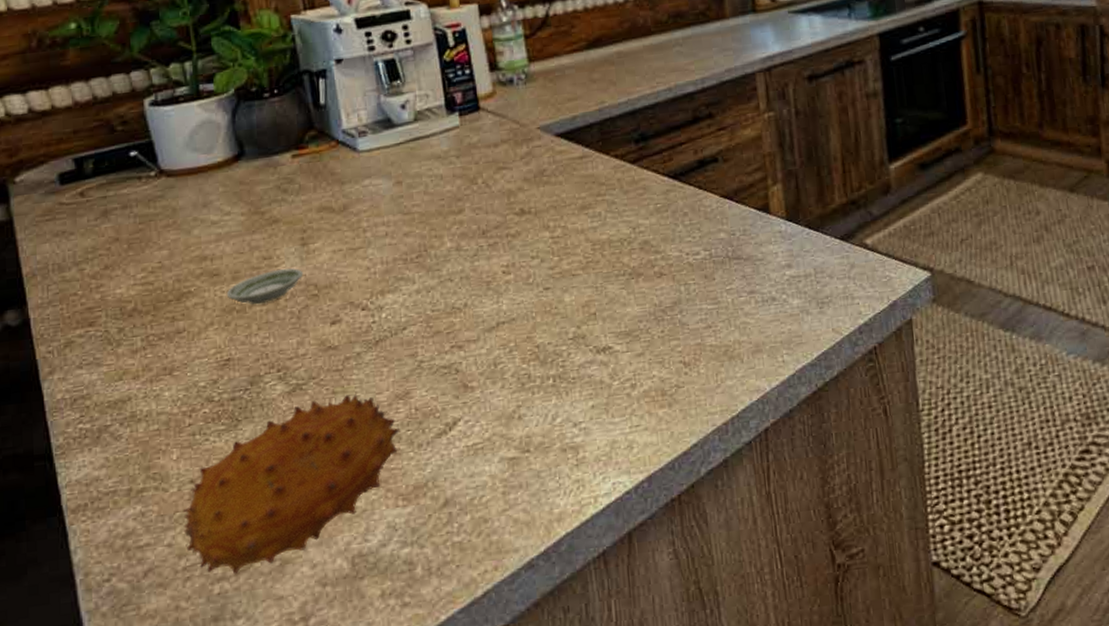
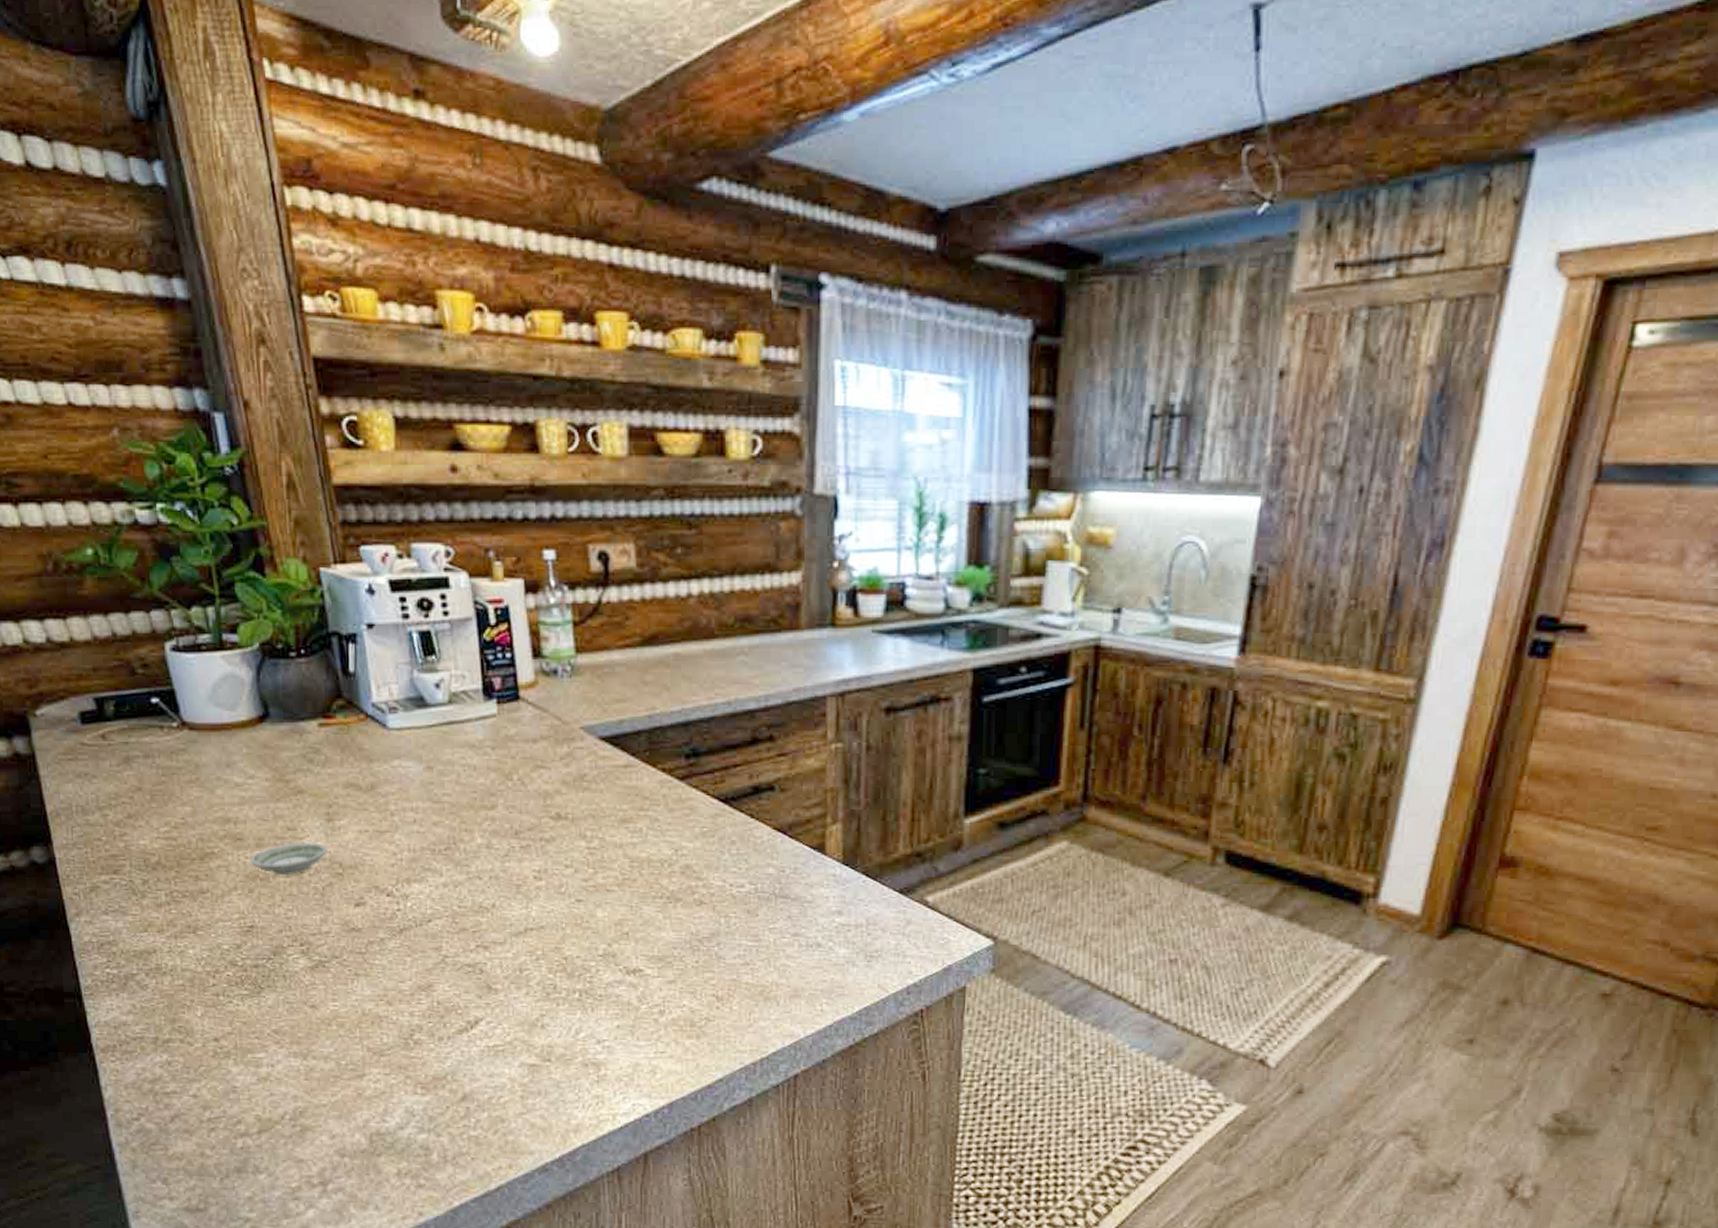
fruit: present [183,394,401,574] -> none [207,979,422,1132]

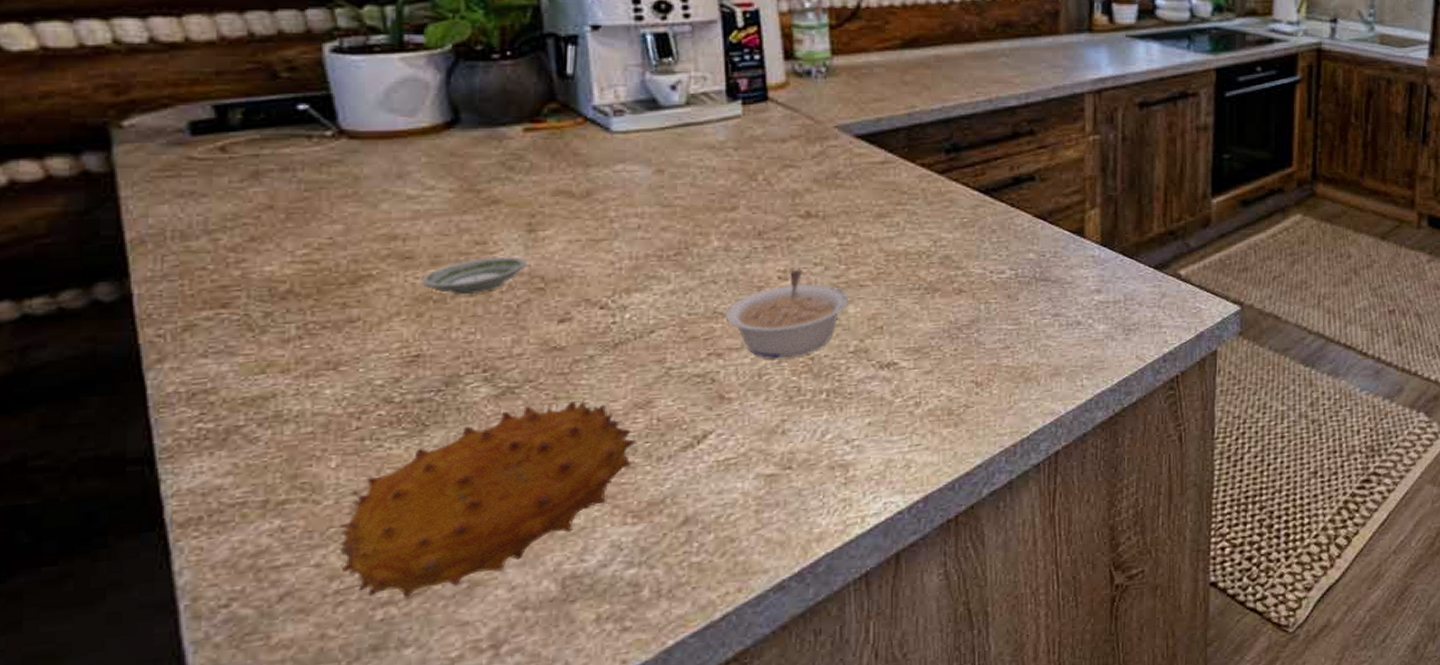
fruit: none [207,979,422,1132] -> present [339,401,637,597]
legume: none [489,870,597,956] -> present [725,269,848,359]

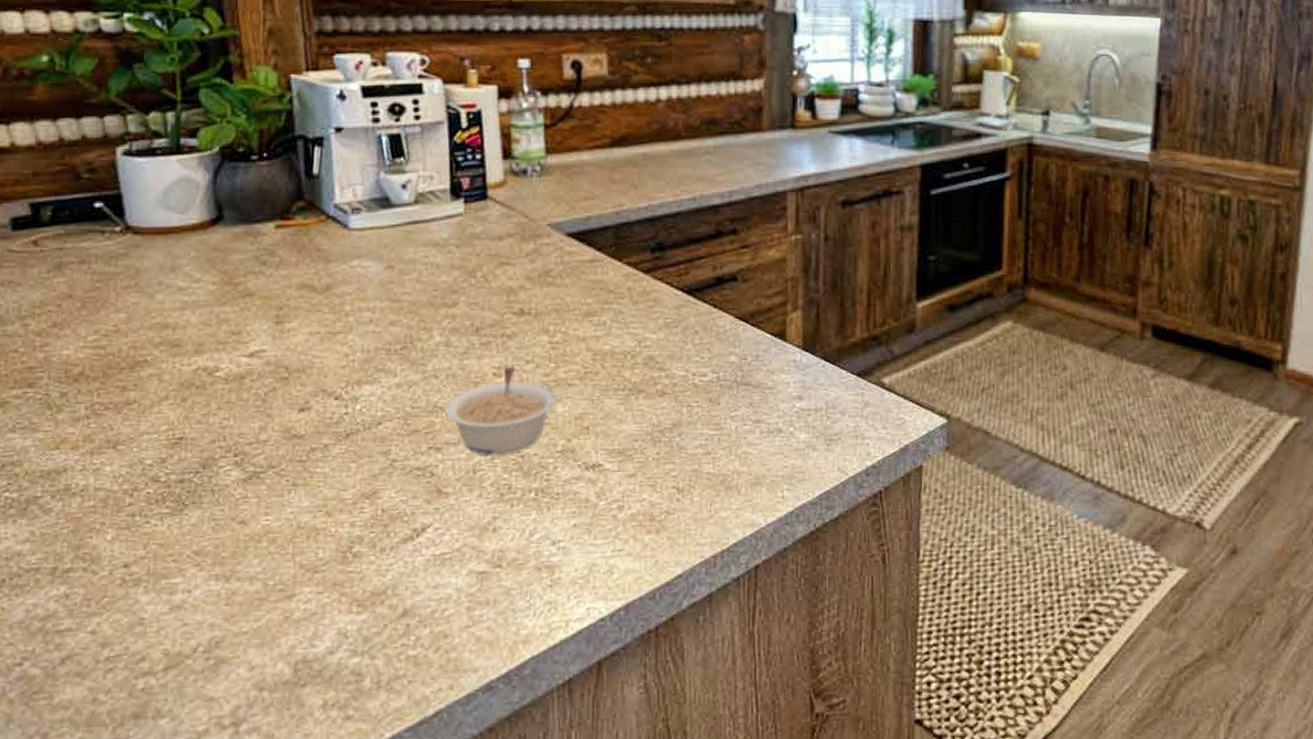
fruit: present [339,401,637,597] -> none [110,488,363,669]
saucer: present [421,257,528,294] -> none [186,347,275,381]

